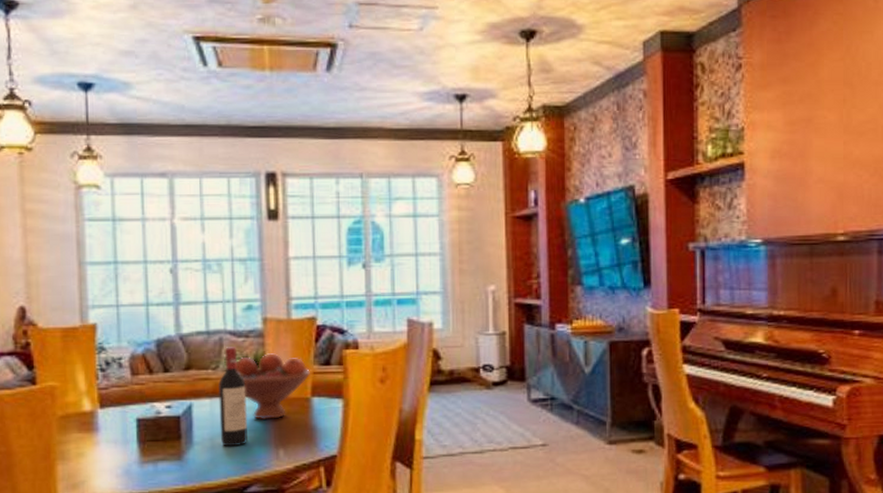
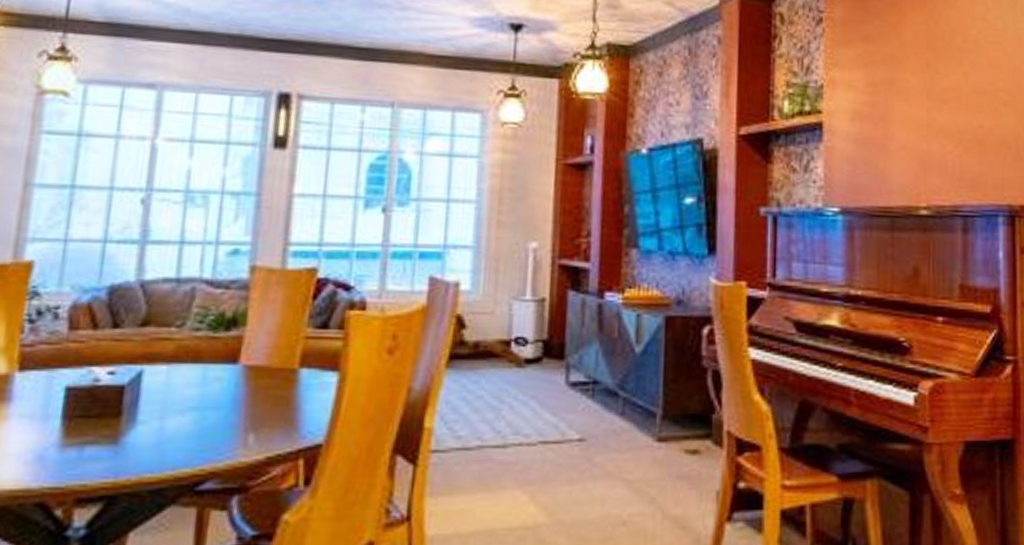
wine bottle: present [219,347,247,447] -> none [174,299,218,429]
fruit bowl: present [235,353,310,421] -> none [207,310,302,396]

